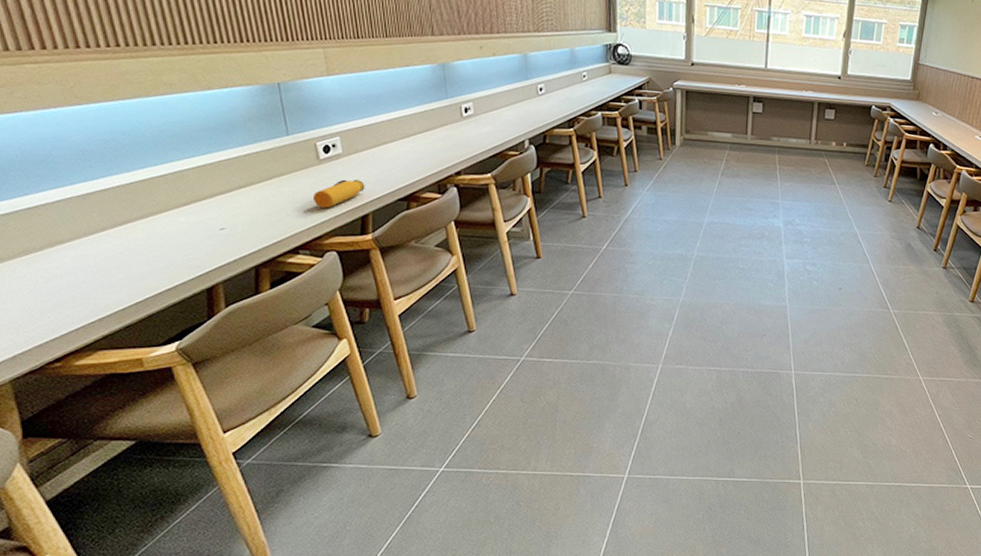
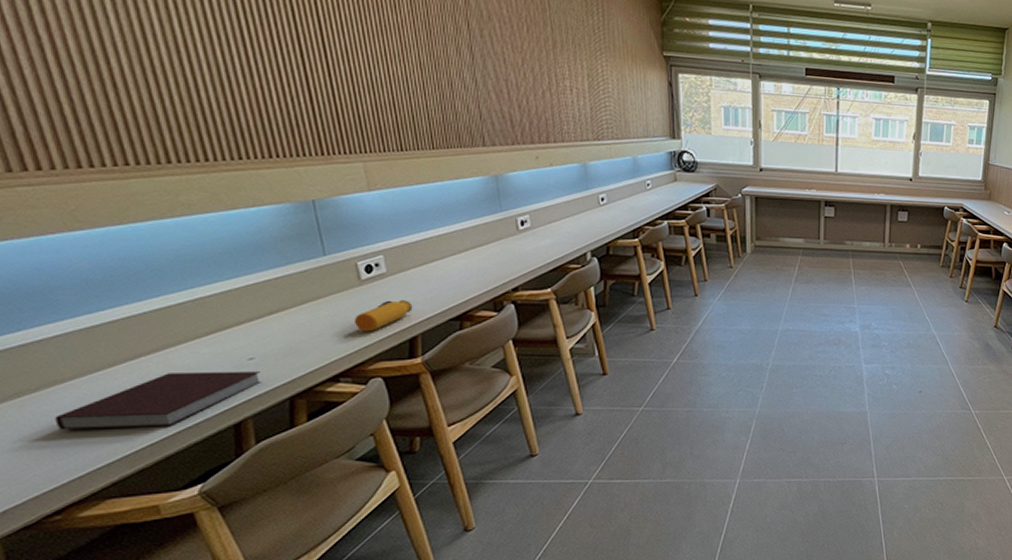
notebook: none [56,238,231,288] -> present [55,371,262,430]

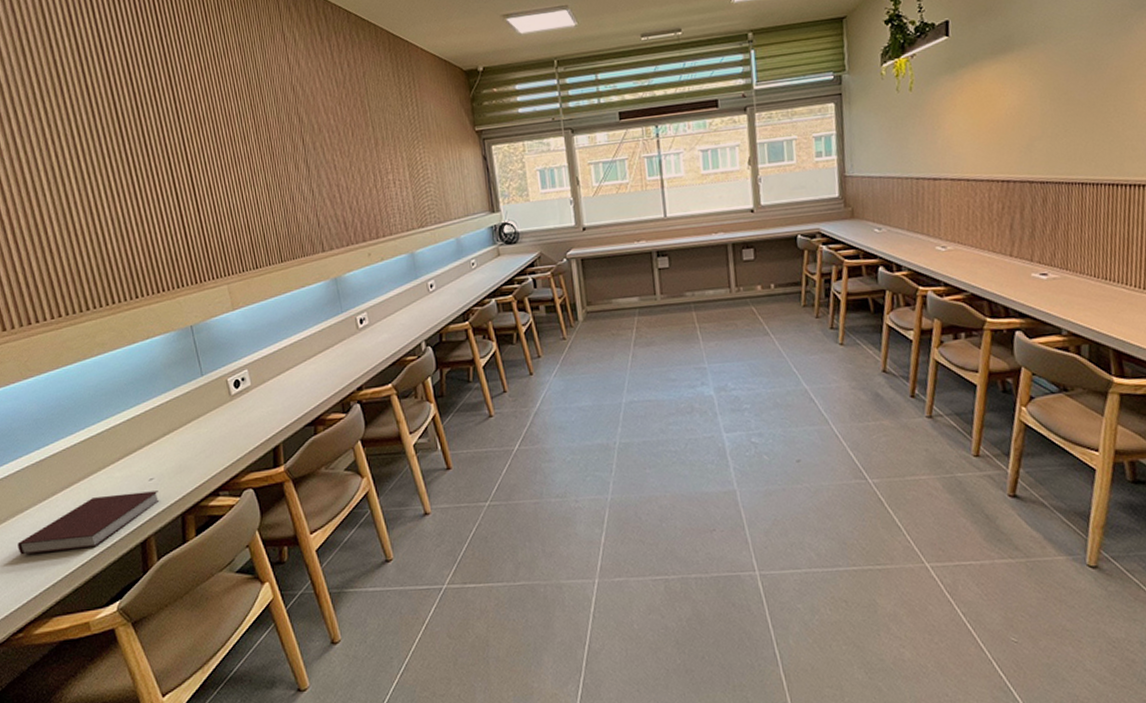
water bottle: present [354,300,413,332] -> none [227,410,274,445]

